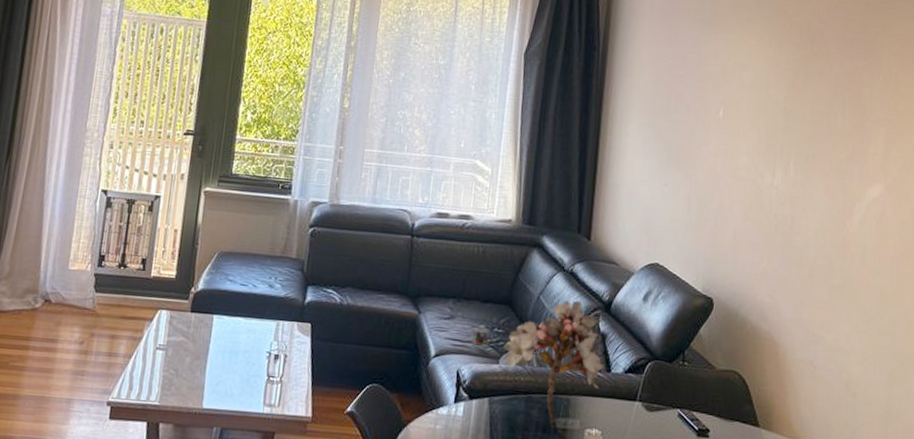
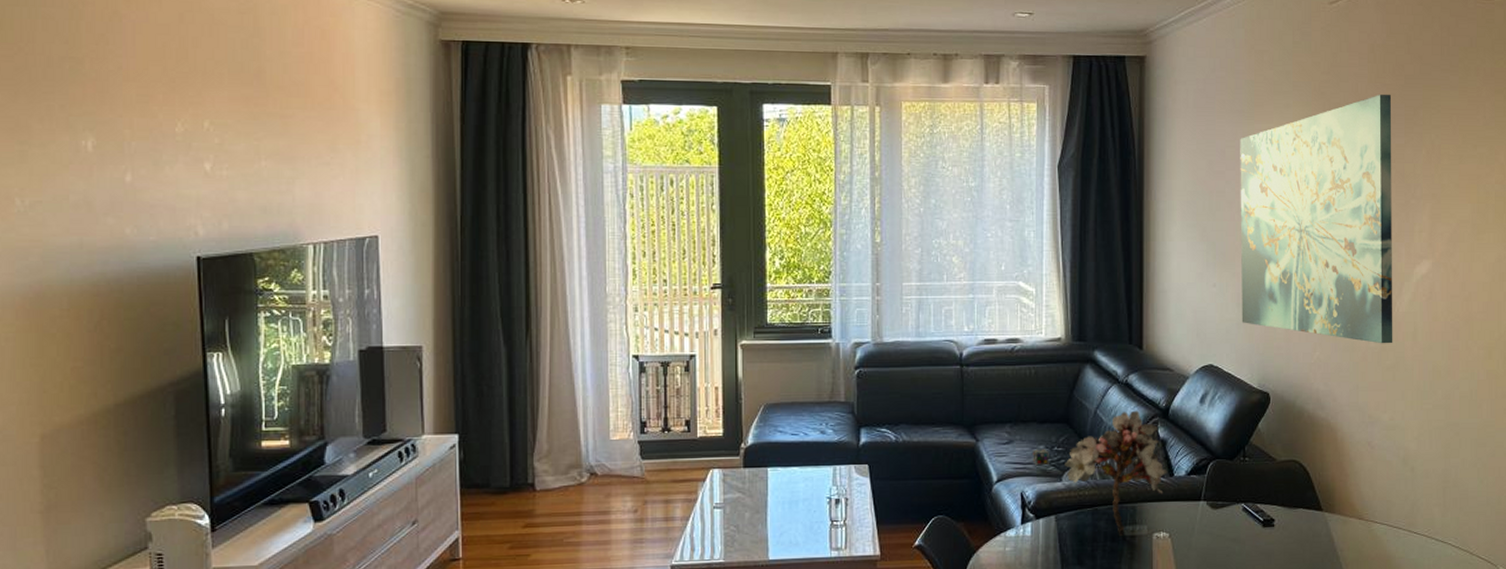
wall art: none [690,18,852,264] -> present [1240,94,1393,344]

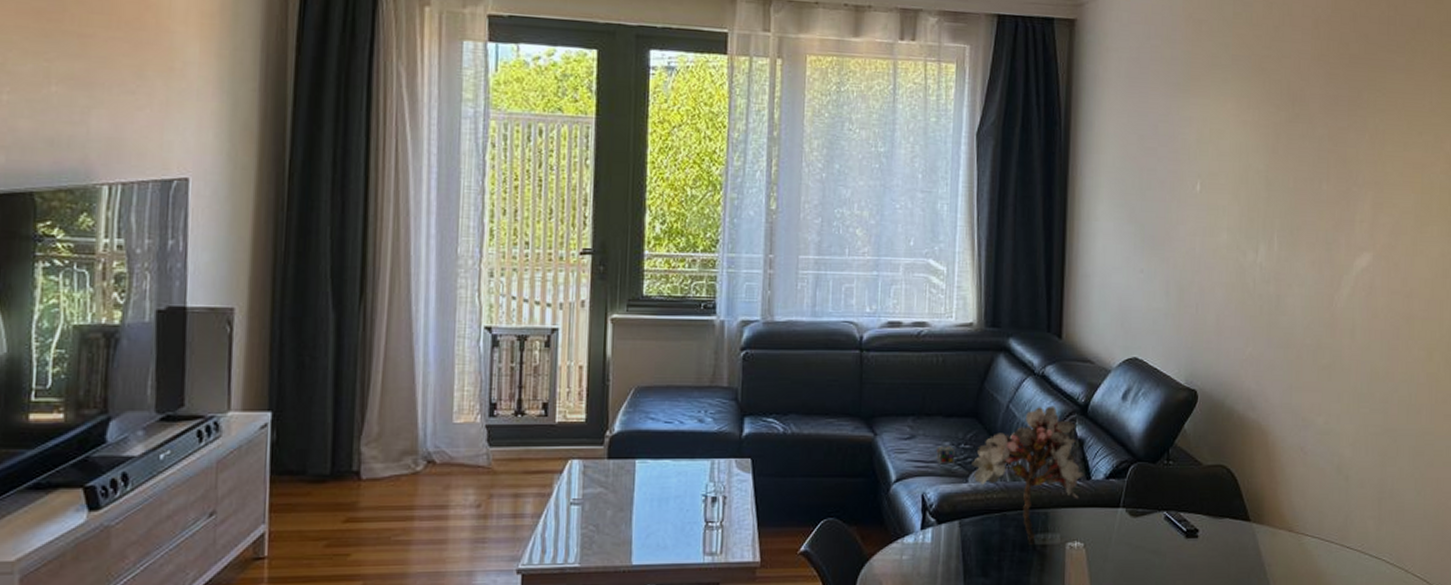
wall art: present [1240,94,1393,344] -> none [1170,73,1335,341]

